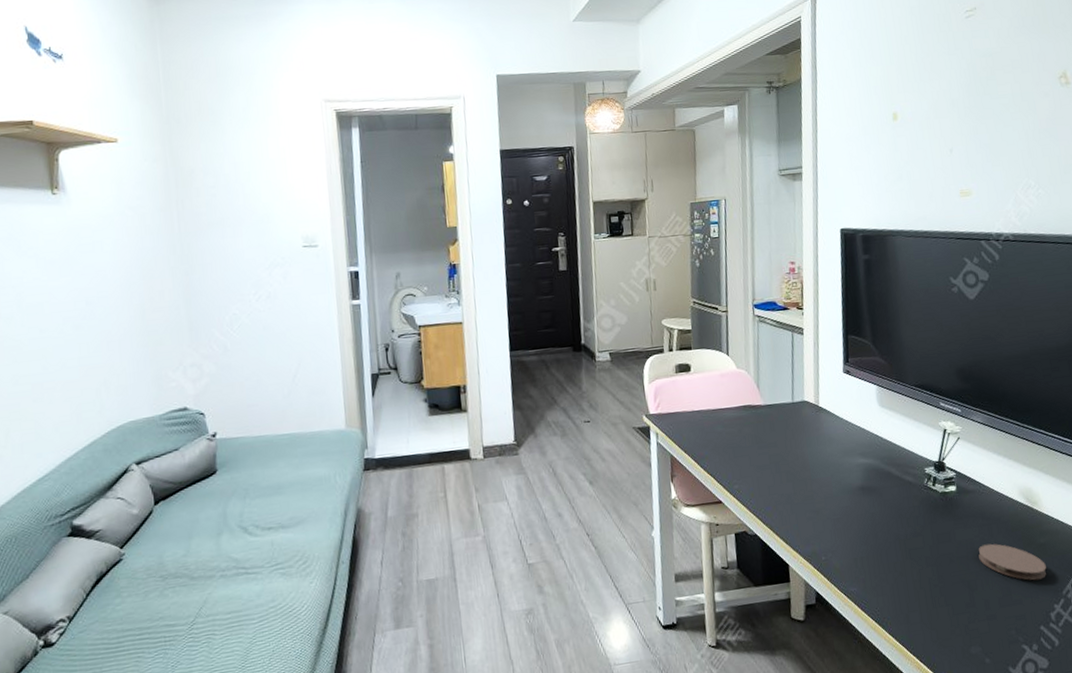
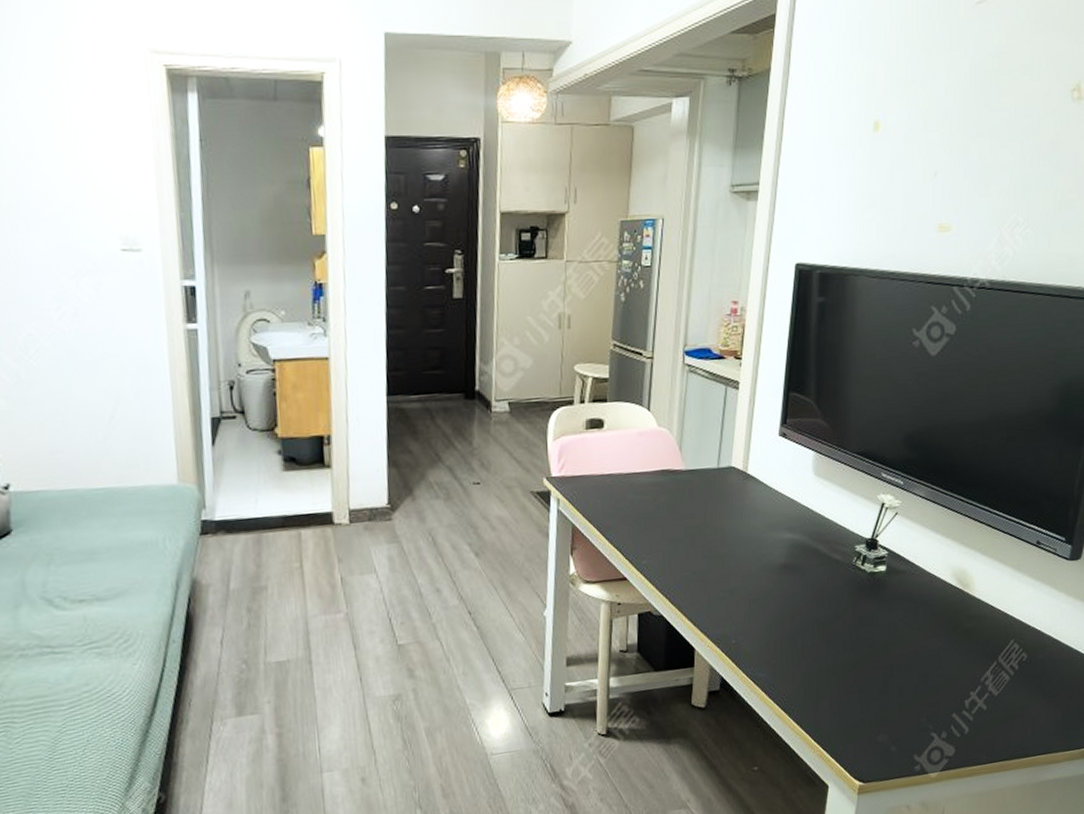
coaster: present [978,543,1047,581] -> none [900,628,968,667]

